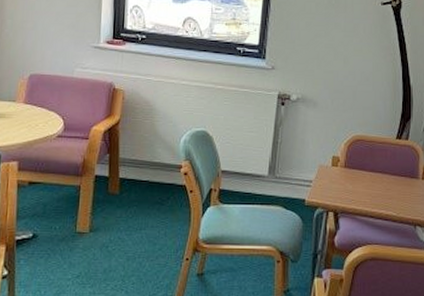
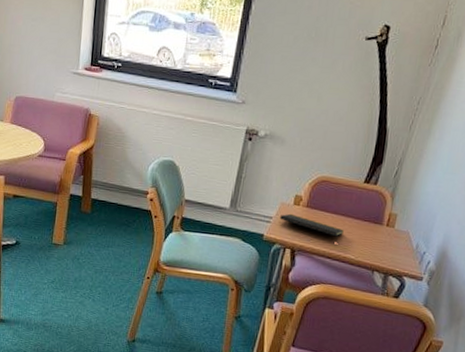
notepad: none [320,175,384,195] -> present [280,213,345,237]

